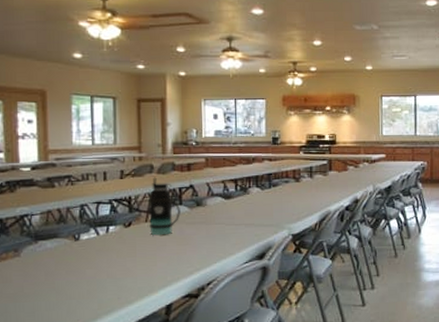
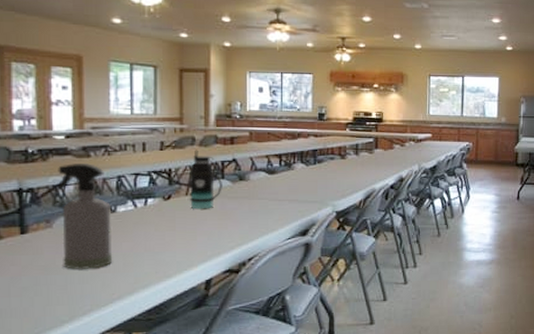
spray bottle: none [21,194,77,298] -> present [54,164,113,270]

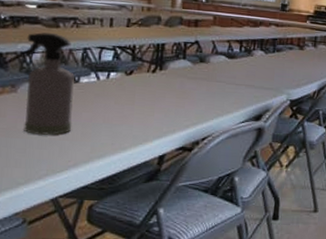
bottle: present [189,149,222,209] -> none [150,29,183,87]

